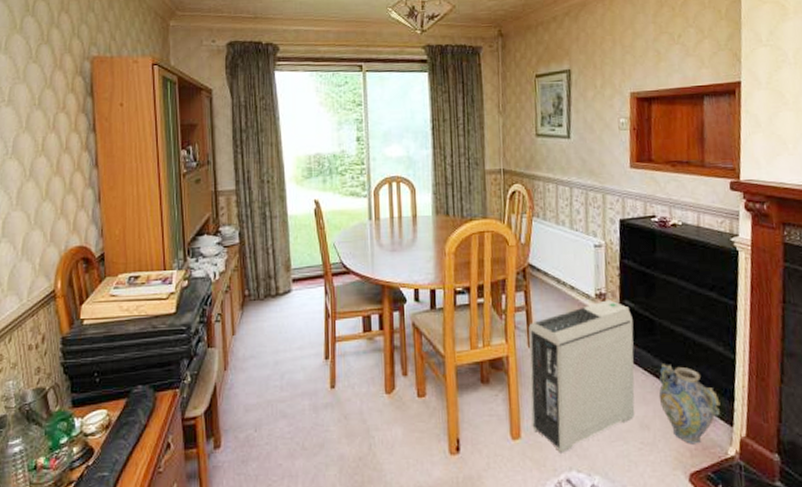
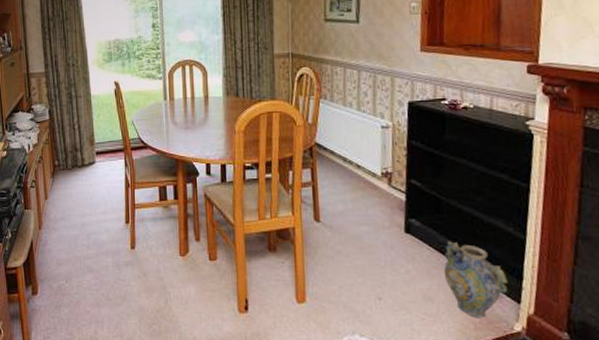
air purifier: present [528,300,635,453] -> none [314,179,420,318]

